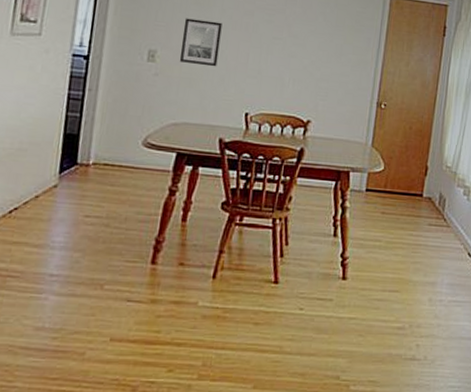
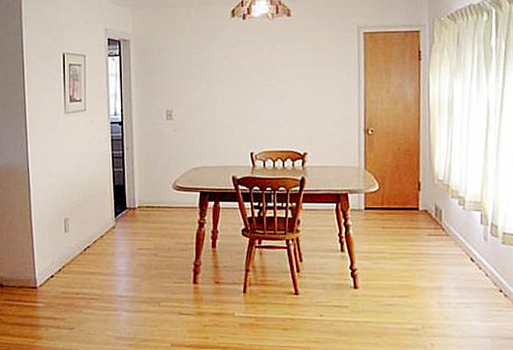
wall art: present [179,18,223,67] -> none [190,79,222,118]

